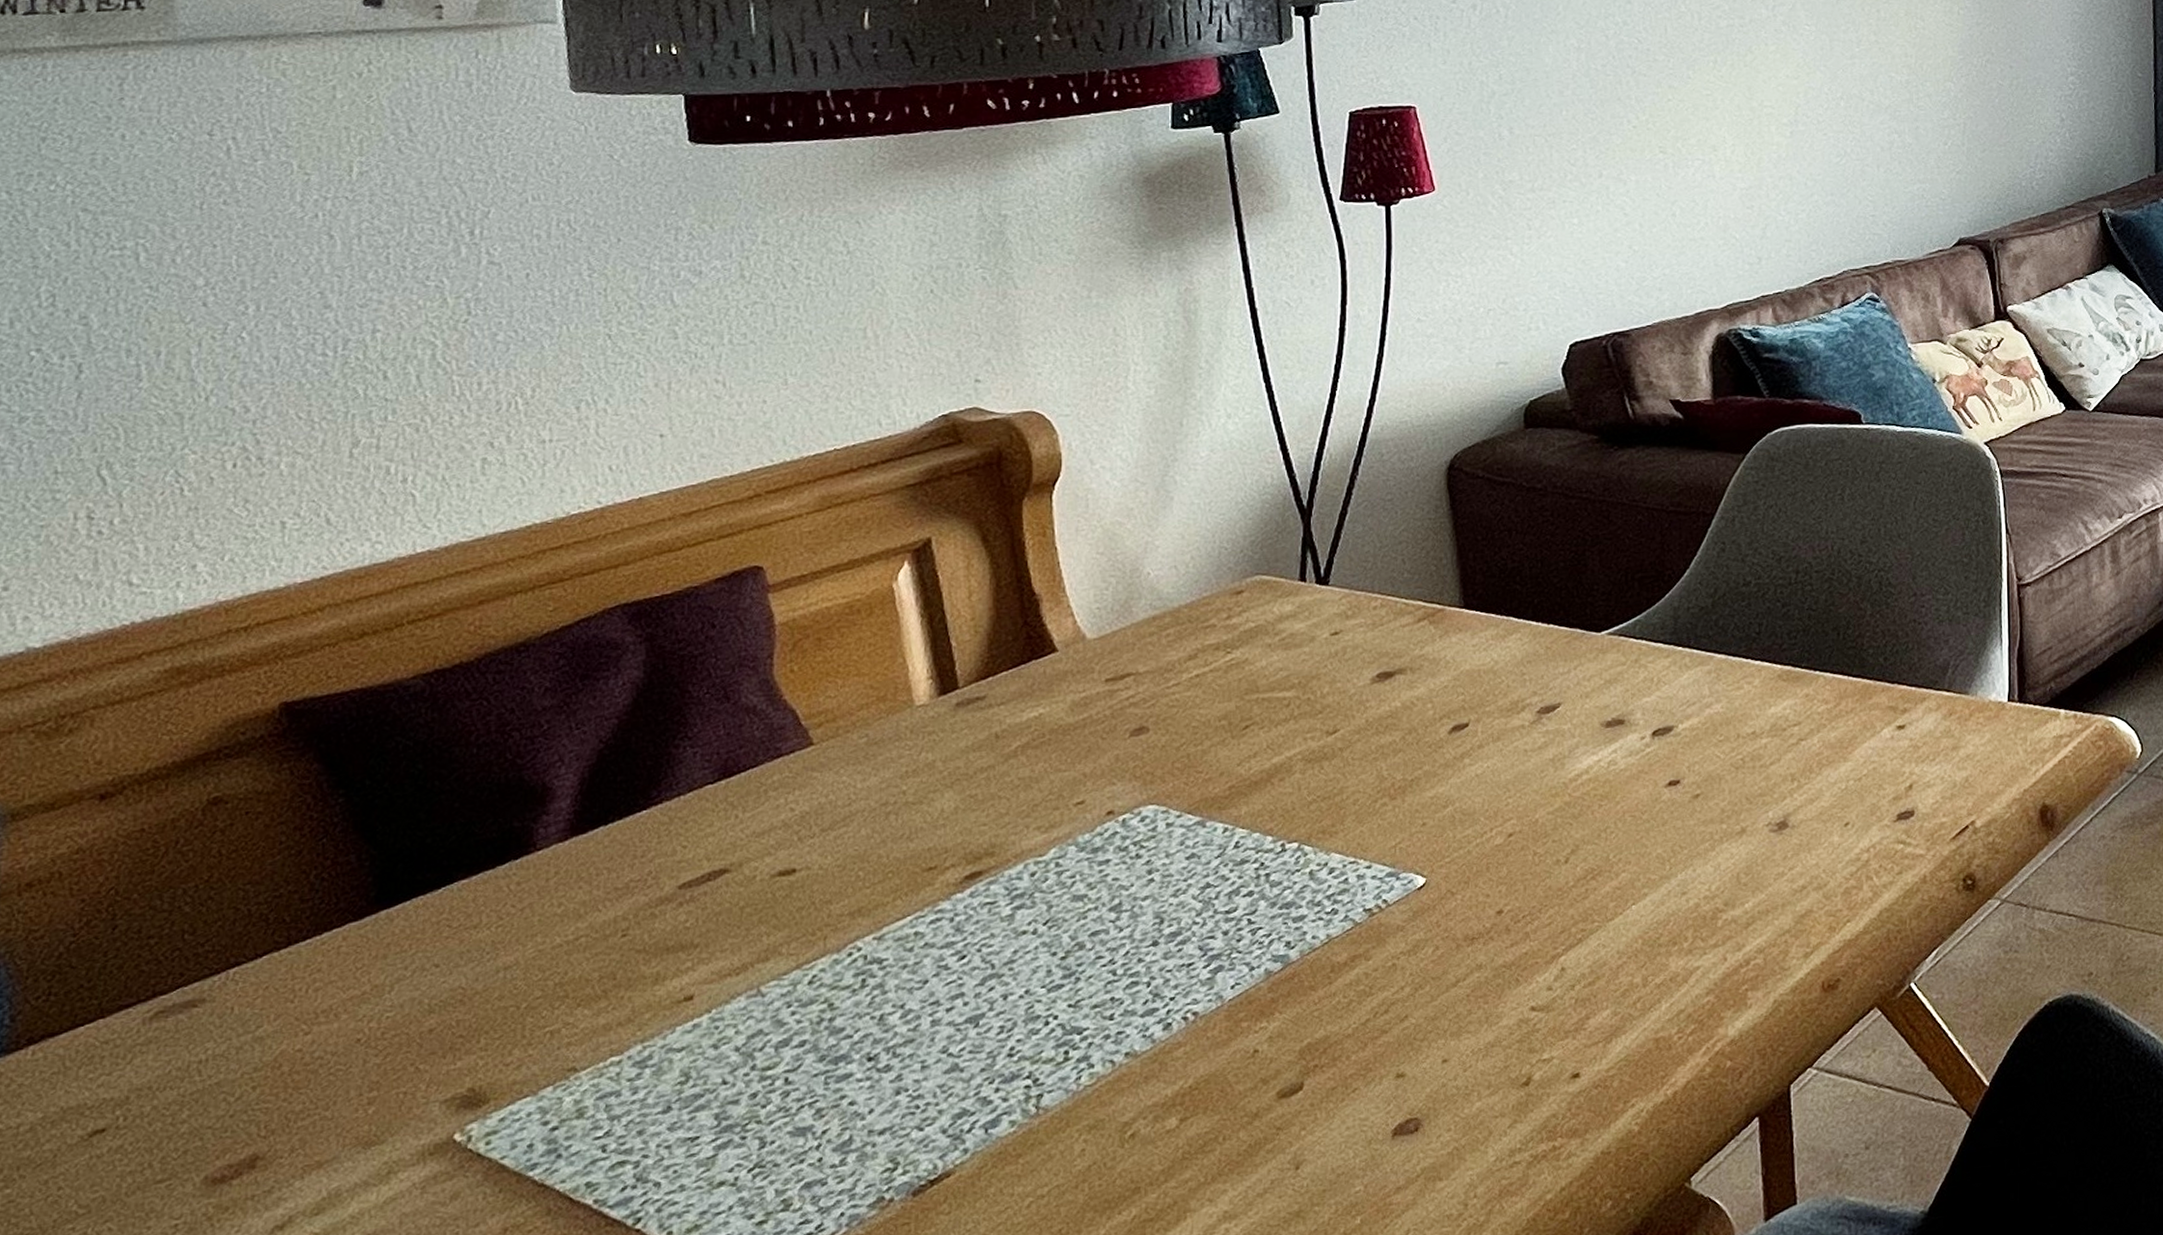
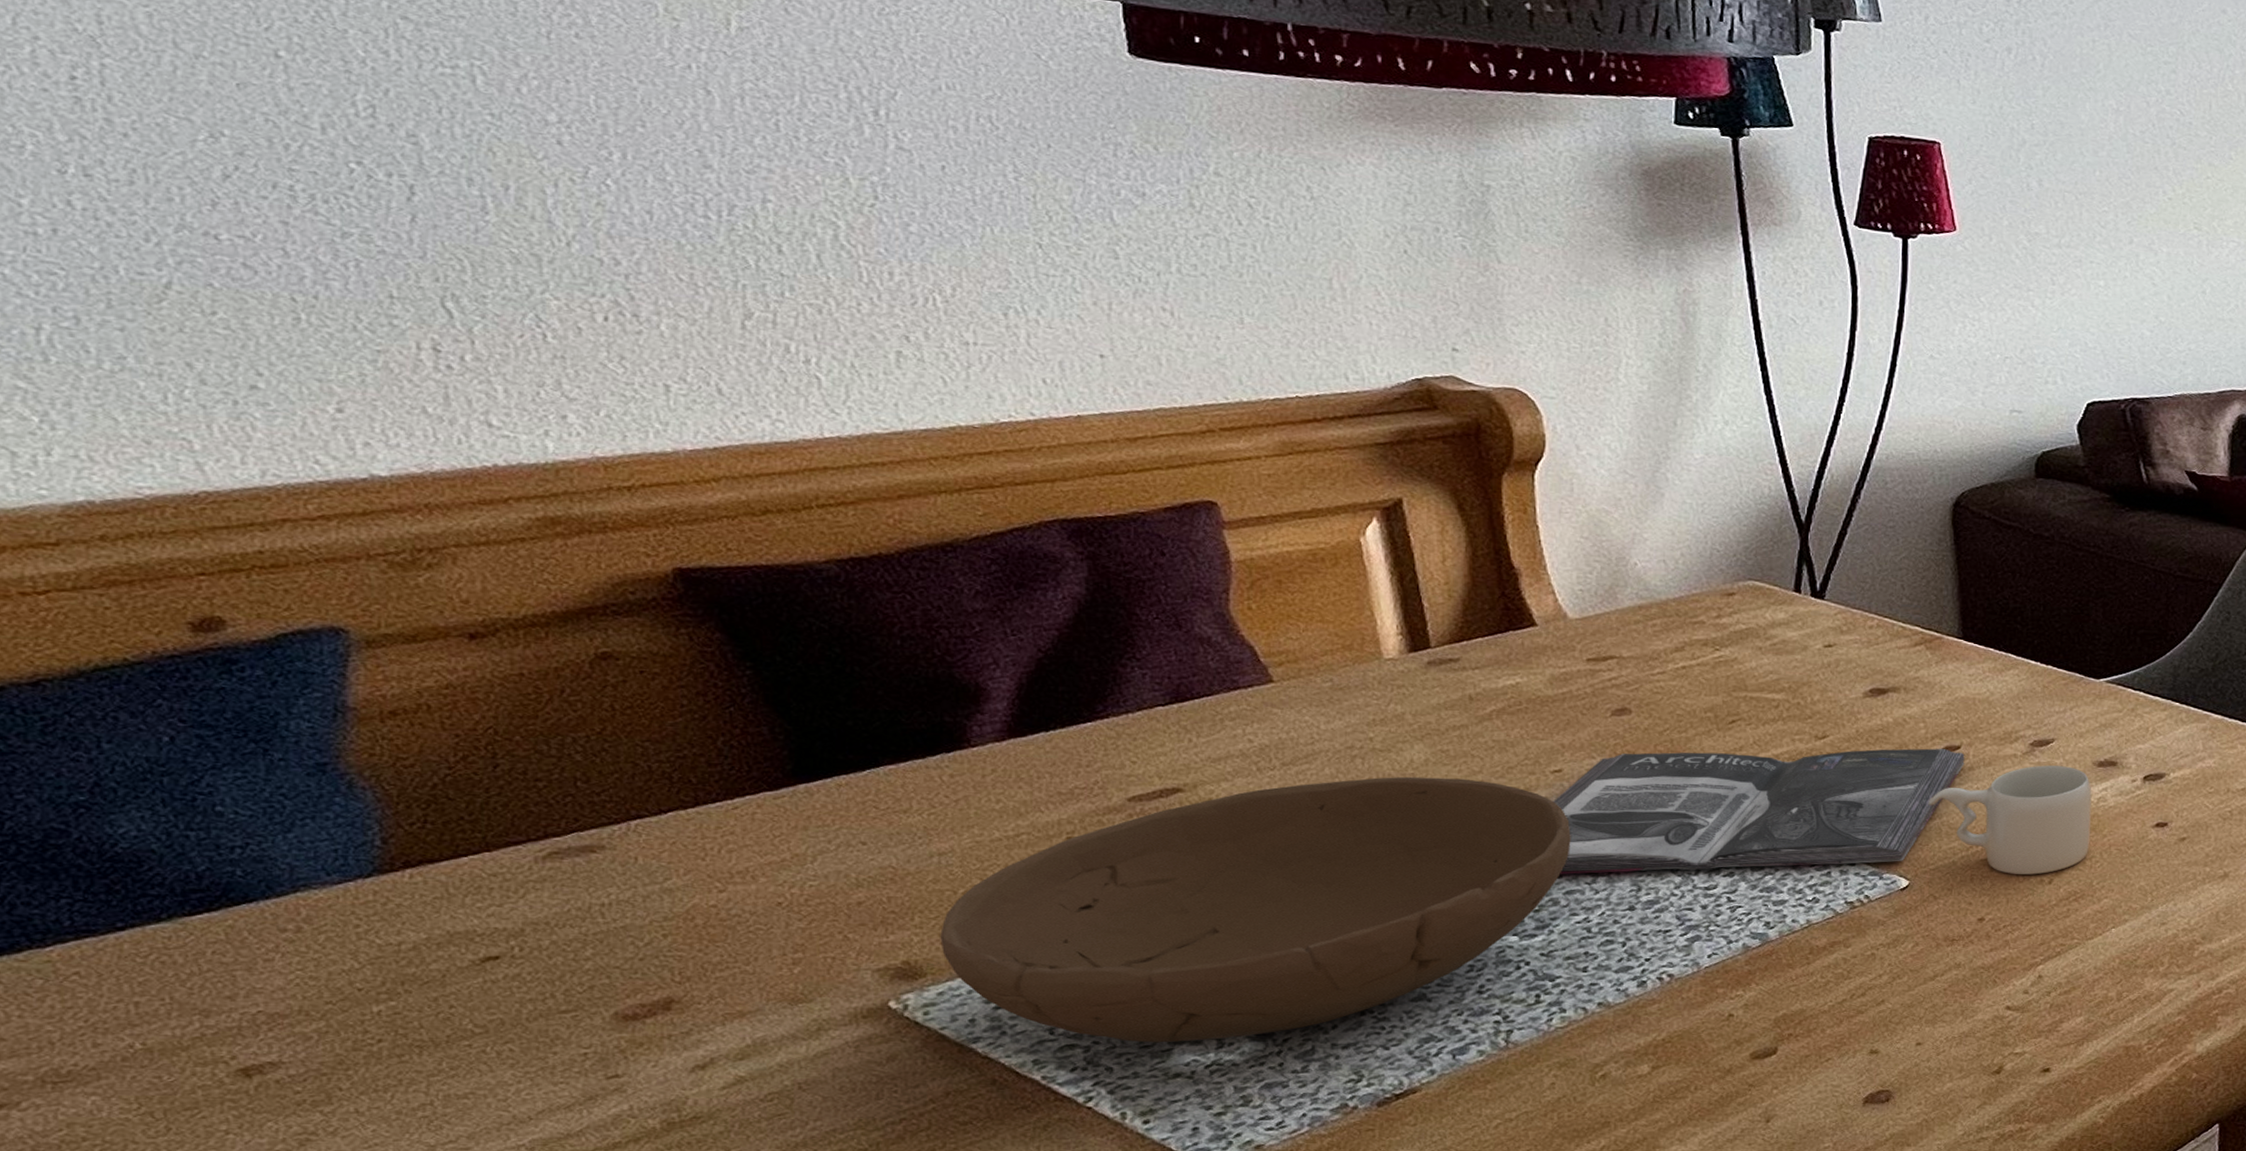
bowl: none [503,823,1095,1152] -> present [940,776,1571,1043]
magazine: none [1077,728,1474,915] -> present [1553,748,1965,874]
mug: none [1440,731,1604,858] -> present [1928,765,2092,875]

